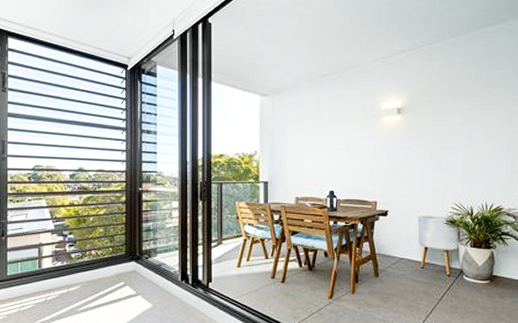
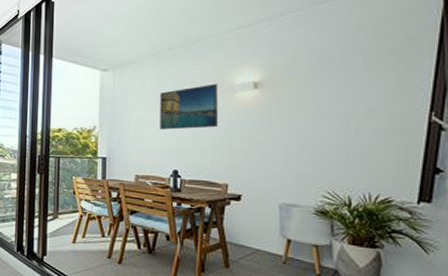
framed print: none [317,109,367,153] -> present [160,83,218,130]

